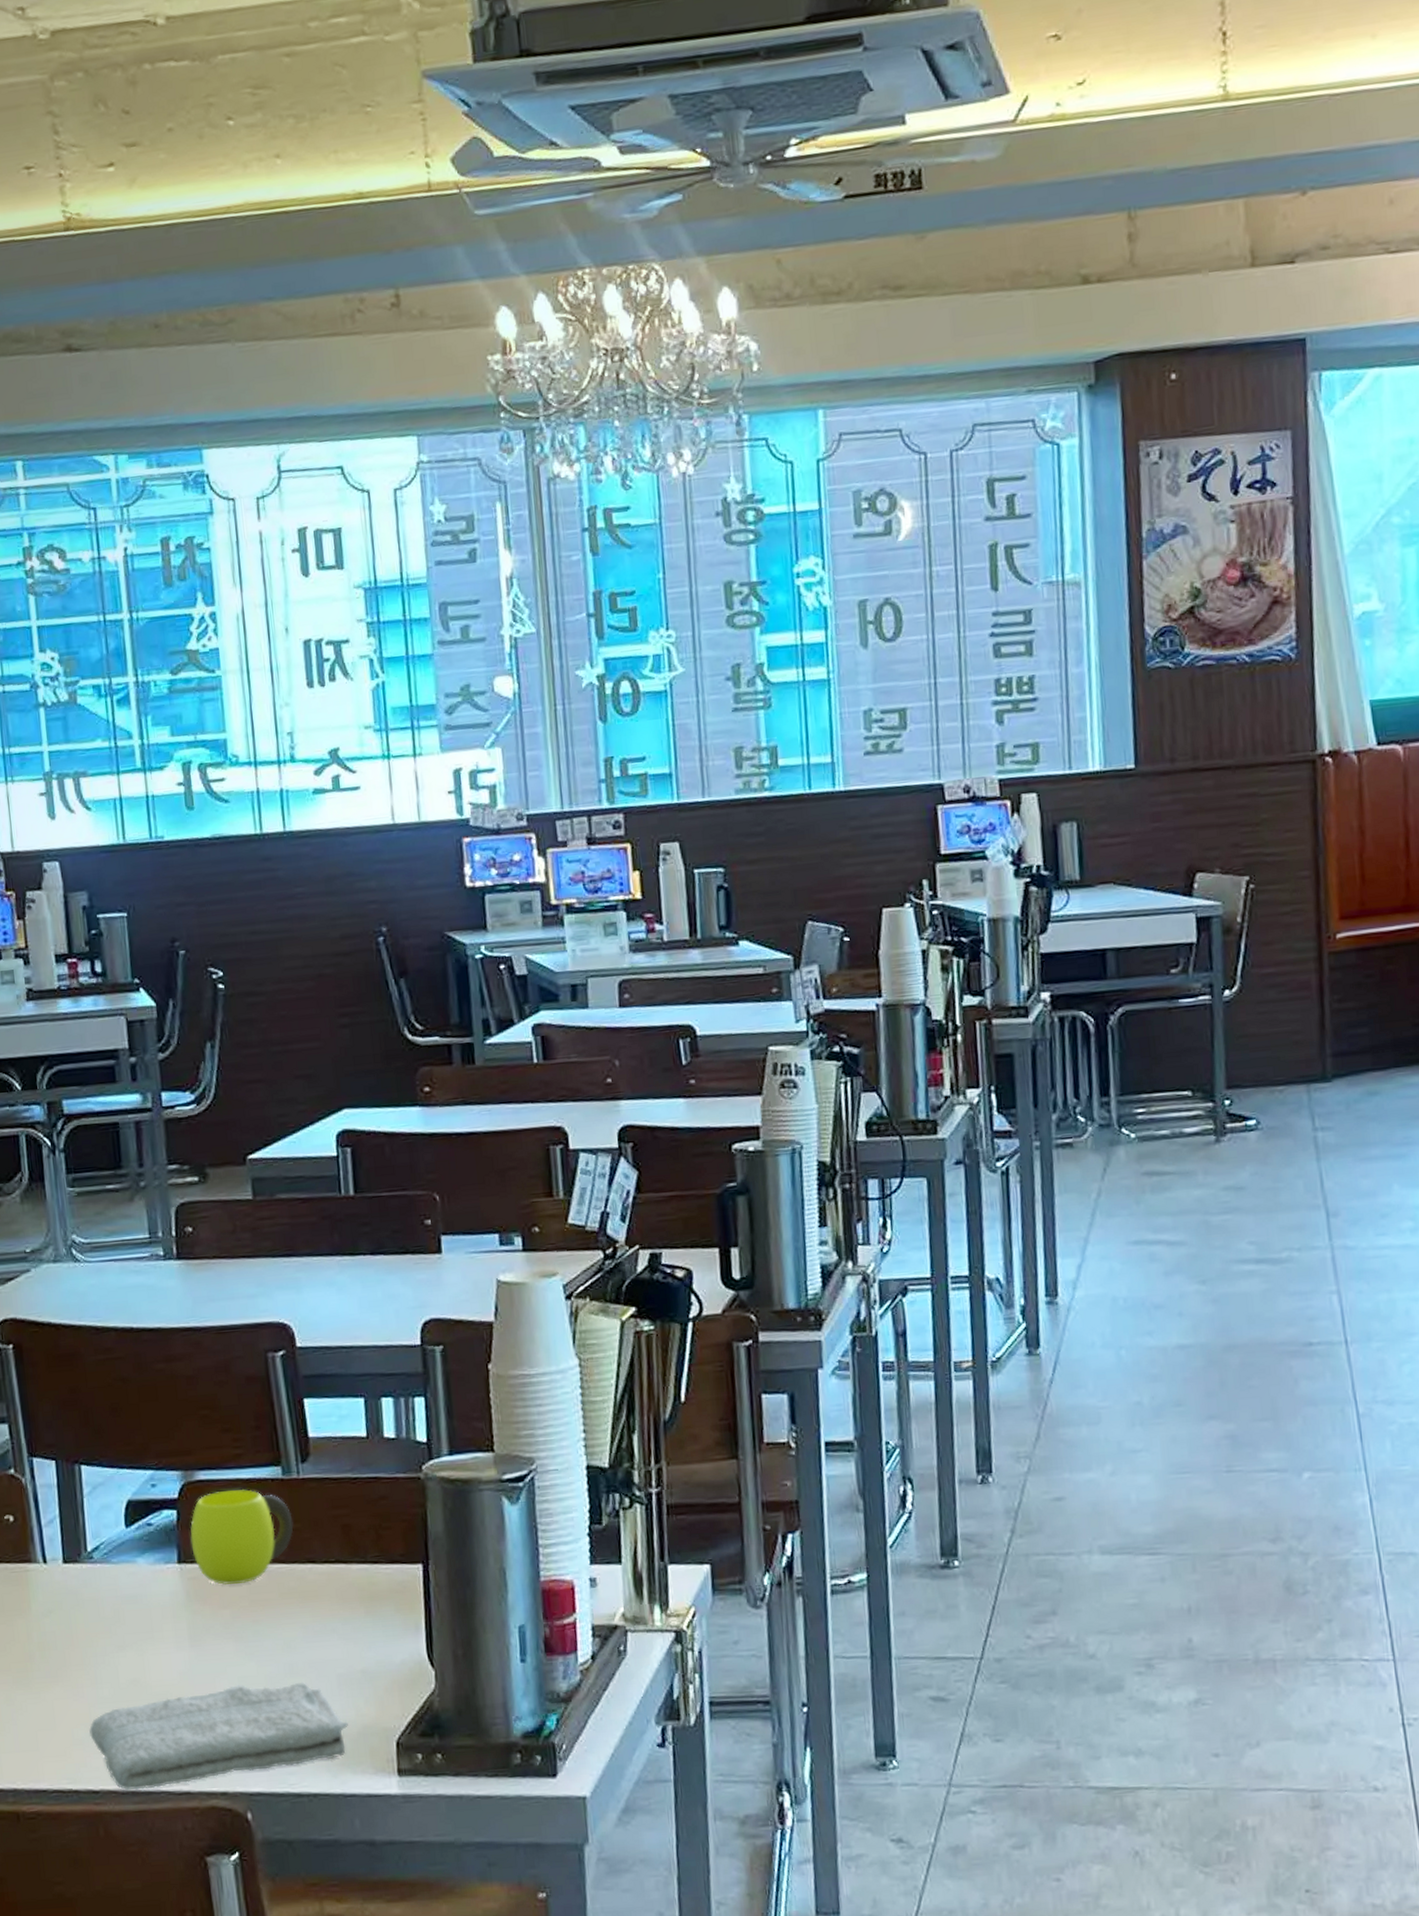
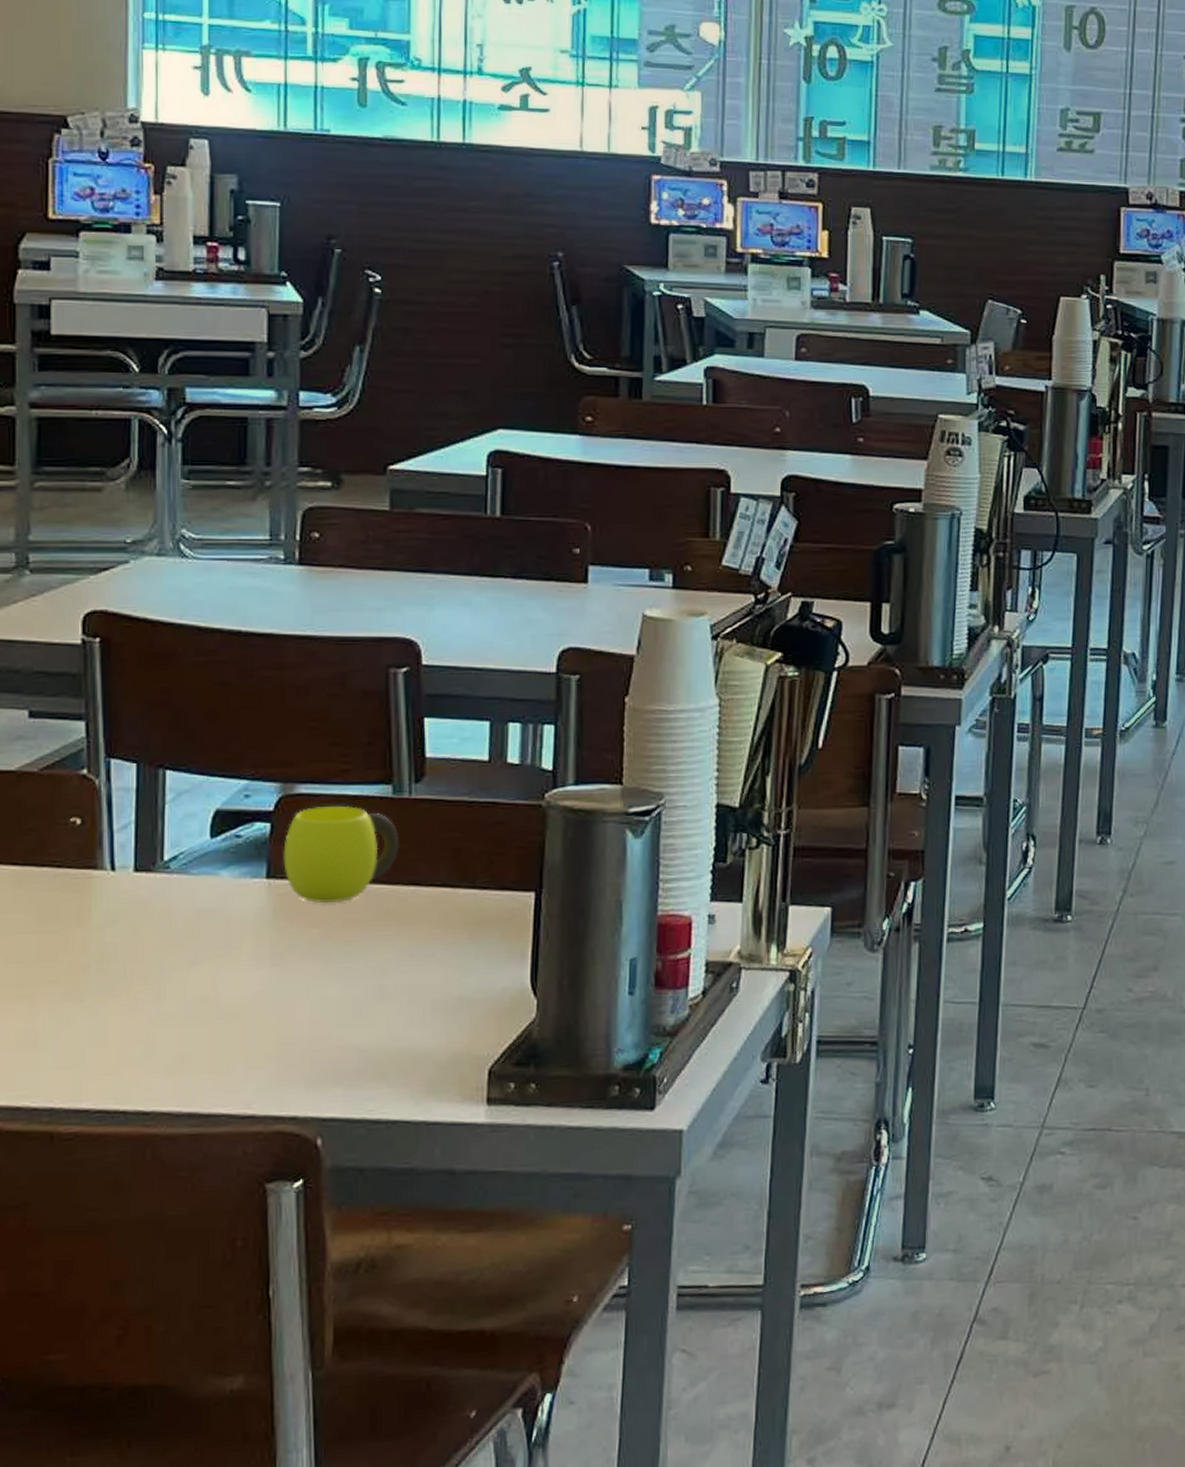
washcloth: present [89,1682,348,1791] -> none [146,1006,438,1113]

